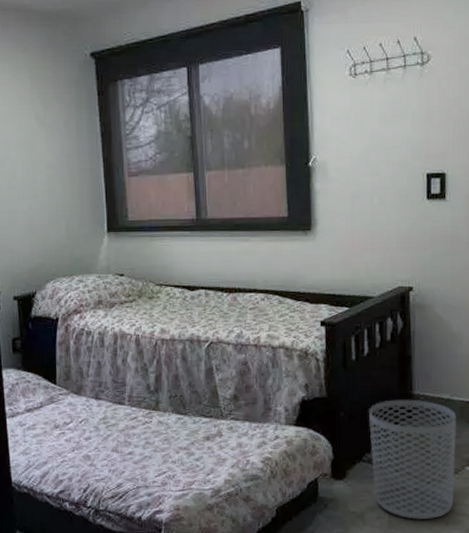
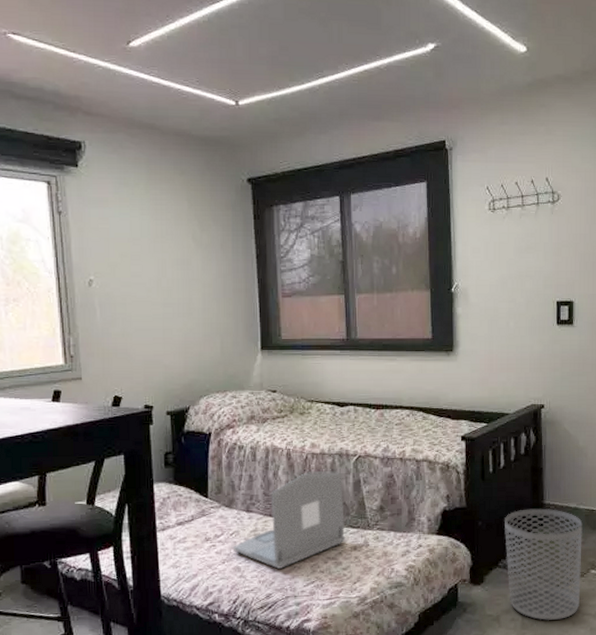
laptop: none [82,358,198,459] -> present [232,471,346,570]

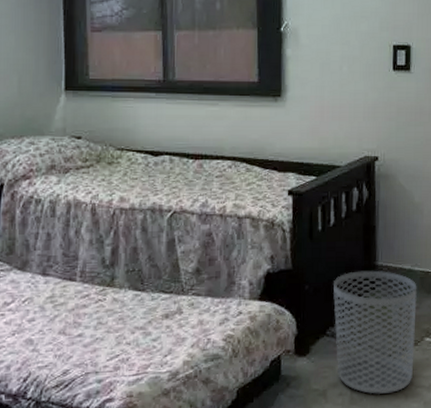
laptop: present [232,471,346,570] -> none [24,229,157,342]

